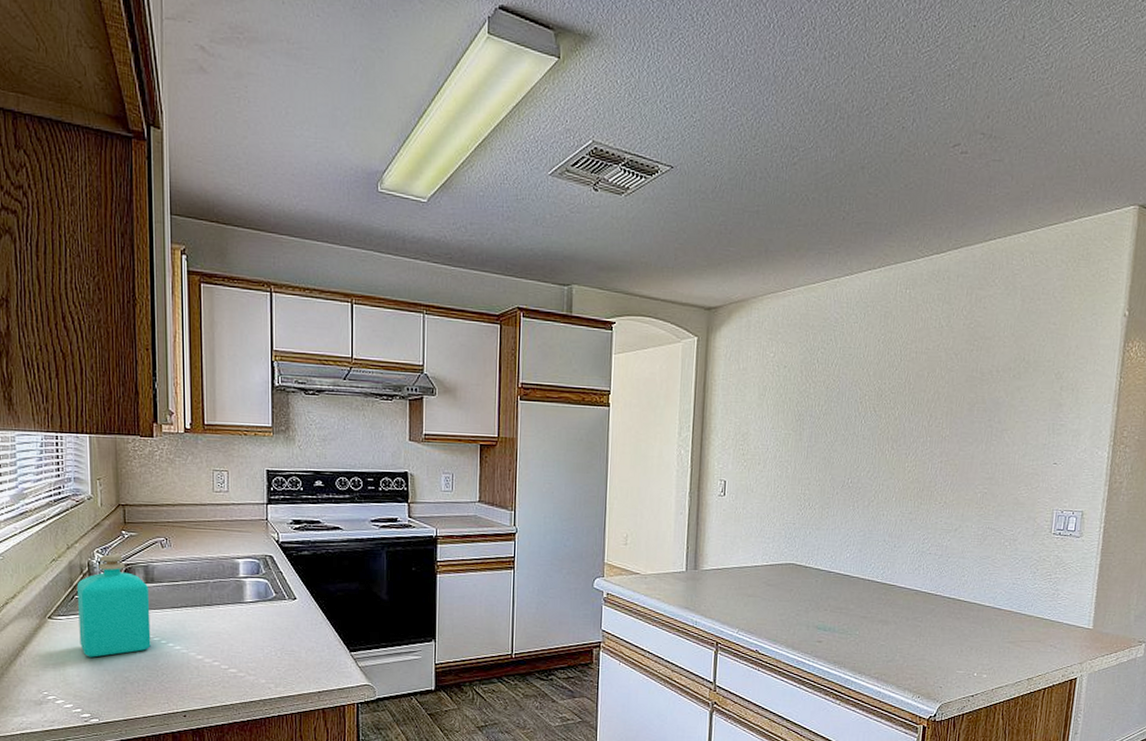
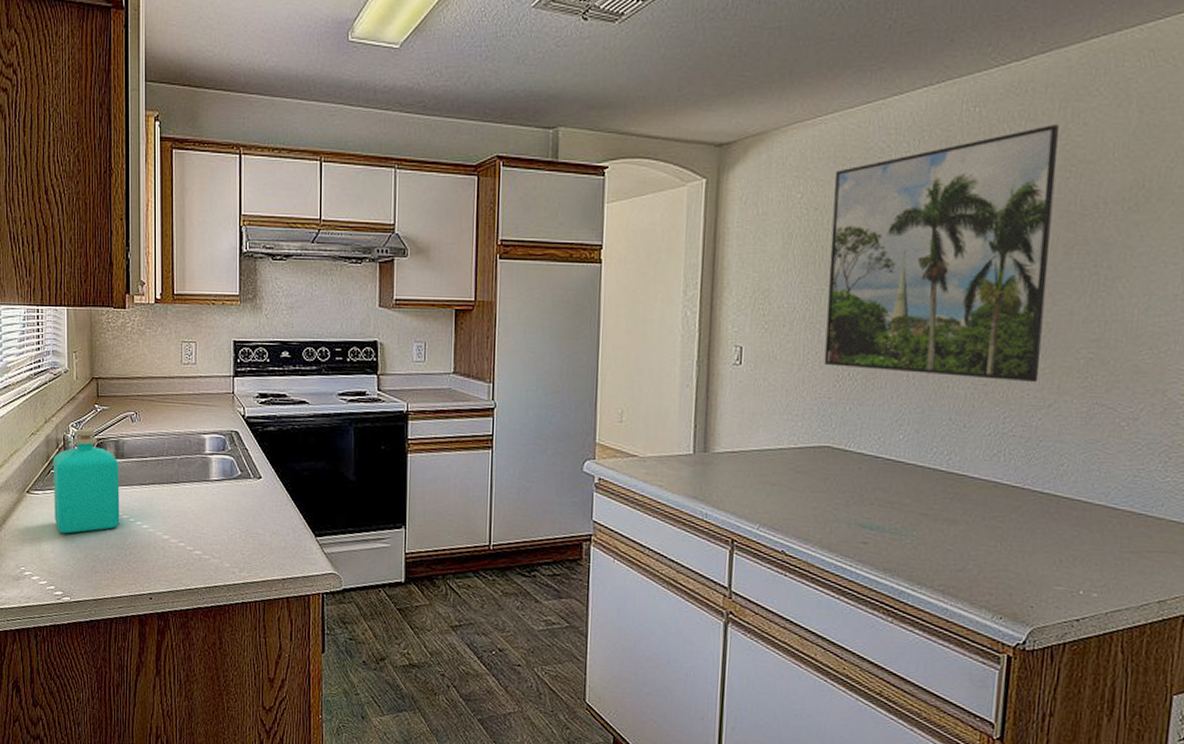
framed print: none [790,307,966,512] -> present [824,125,1059,383]

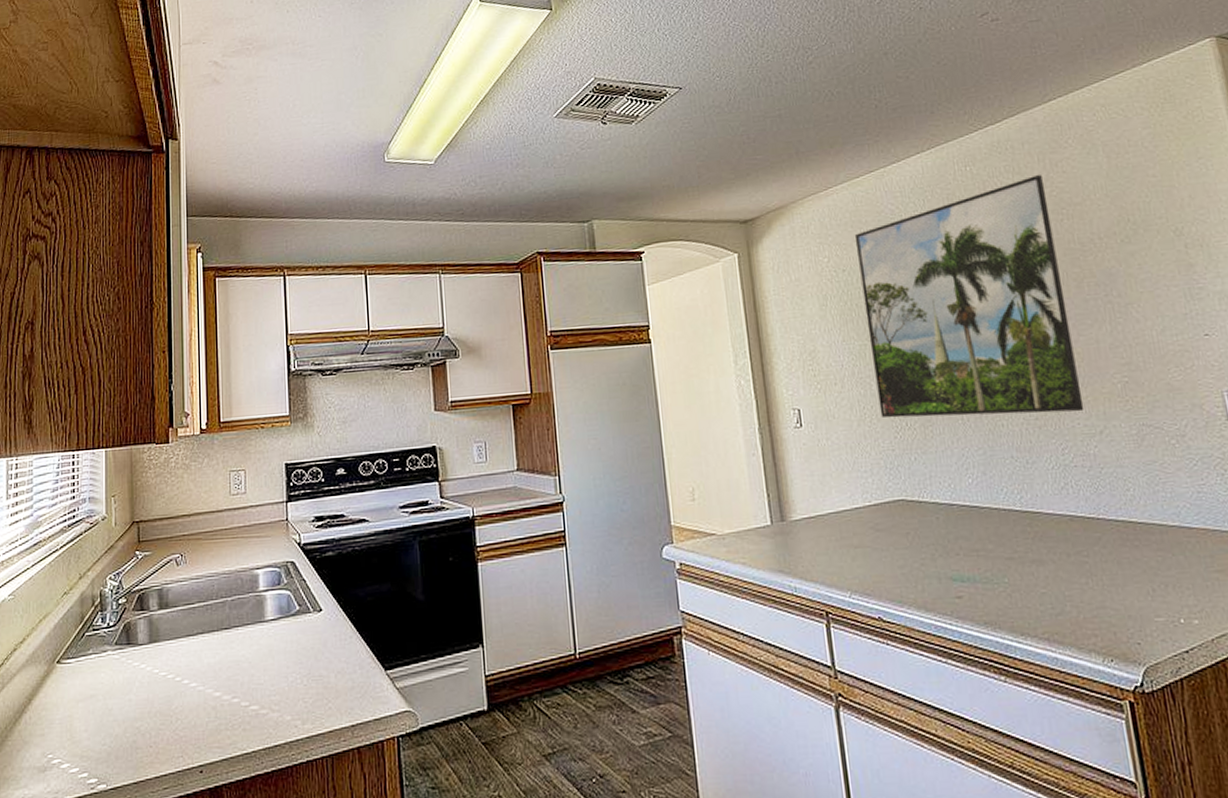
soap bottle: present [54,428,120,534] -> none [89,579,164,707]

